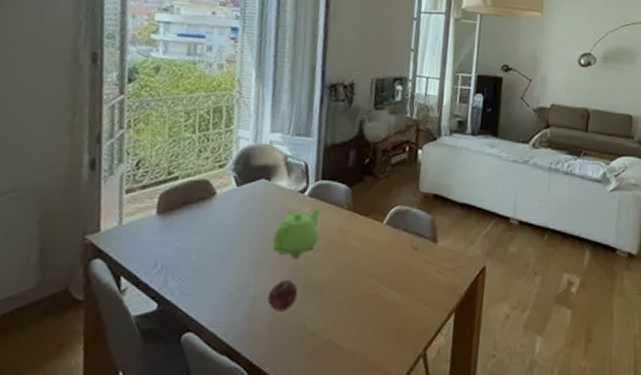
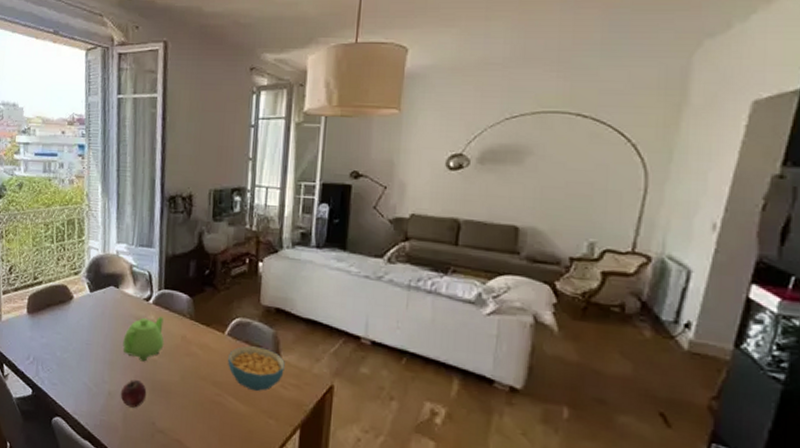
cereal bowl: none [386,234,442,279] -> present [228,346,285,391]

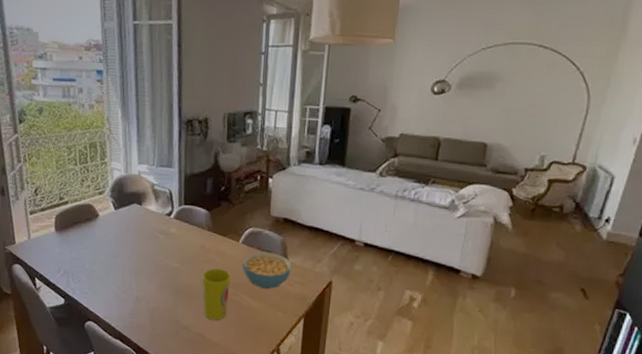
apple: present [120,379,147,408] -> none [147,285,171,310]
teapot: present [122,316,164,362] -> none [147,229,186,270]
cup: none [182,362,215,425] -> present [202,268,231,321]

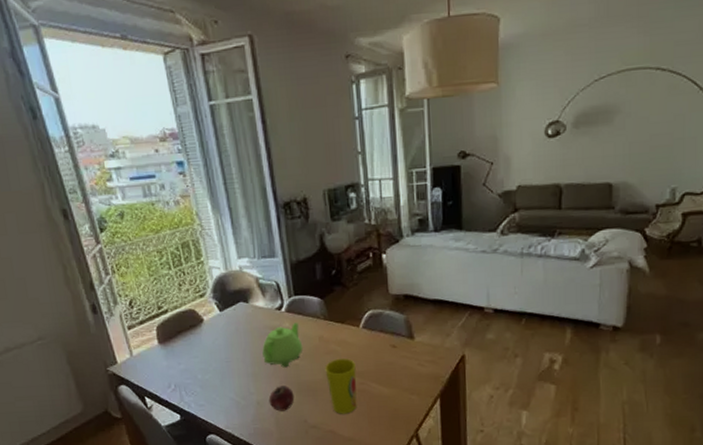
teapot: none [147,229,186,270] -> present [262,322,303,368]
apple: none [147,285,171,310] -> present [268,386,295,411]
cereal bowl: present [242,251,292,289] -> none [366,333,419,373]

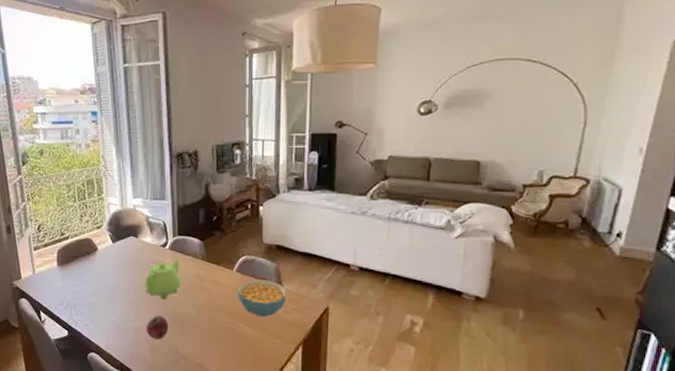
cup: present [325,358,357,414] -> none [199,296,227,349]
cereal bowl: none [366,333,419,373] -> present [238,279,287,317]

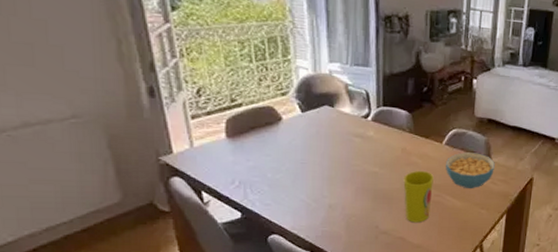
teapot: present [145,260,181,300] -> none [342,132,385,174]
apple: present [146,316,169,340] -> none [341,191,369,216]
cup: none [199,296,227,349] -> present [403,170,434,223]

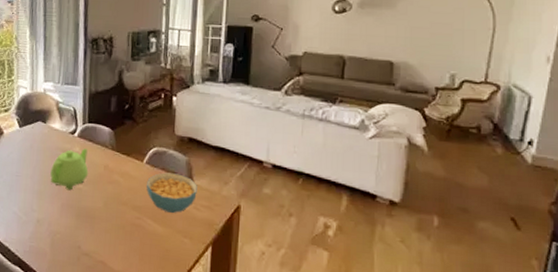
teapot: none [342,132,385,174] -> present [50,148,89,191]
cup: present [403,170,434,223] -> none [105,189,135,247]

